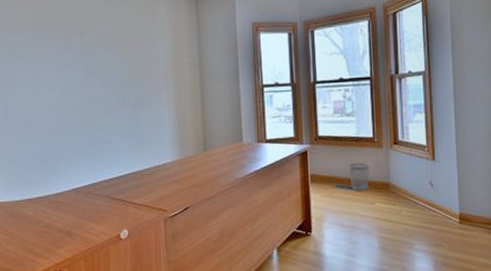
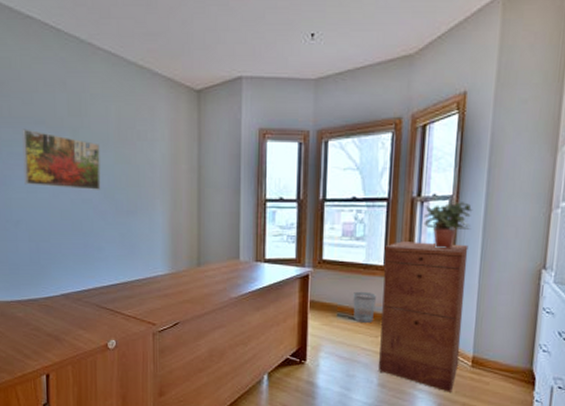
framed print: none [30,34,108,87] -> present [22,129,101,190]
filing cabinet: none [372,113,448,249] -> present [379,241,469,392]
potted plant: none [403,75,444,119] -> present [423,200,473,249]

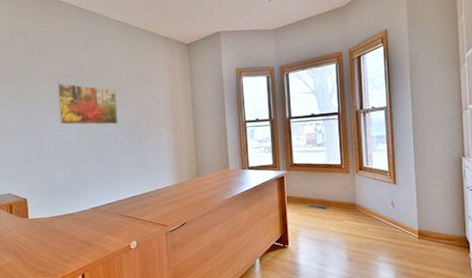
wastebasket: present [353,291,376,323] -> none [320,185,338,210]
filing cabinet: present [379,241,469,392] -> none [340,143,408,261]
potted plant: present [423,200,473,249] -> none [367,110,404,148]

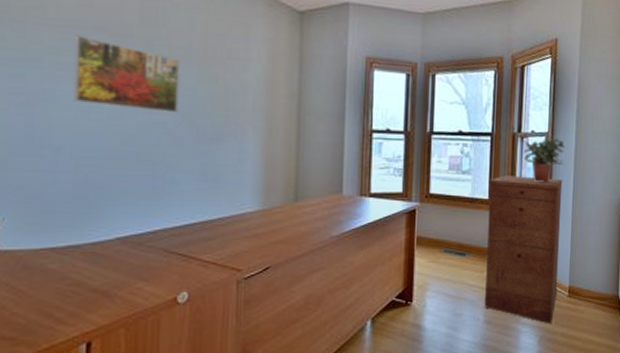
filing cabinet: none [340,143,408,261] -> present [485,175,563,324]
potted plant: none [367,110,404,148] -> present [524,137,566,183]

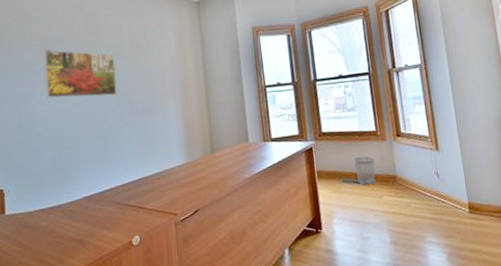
wastebasket: none [459,225,482,258] -> present [354,156,376,185]
filing cabinet: present [485,175,563,324] -> none [373,104,458,241]
potted plant: present [524,137,566,183] -> none [400,68,442,110]

